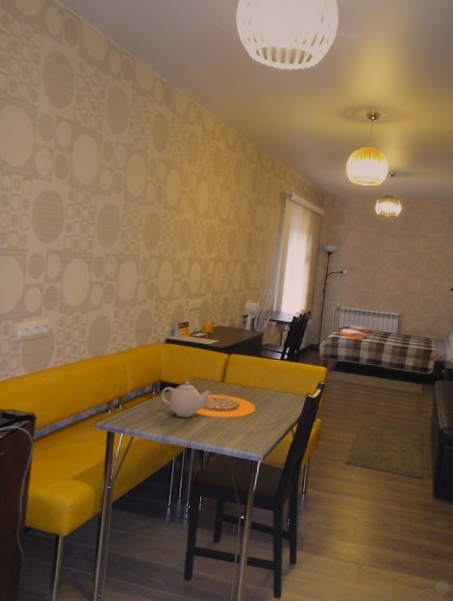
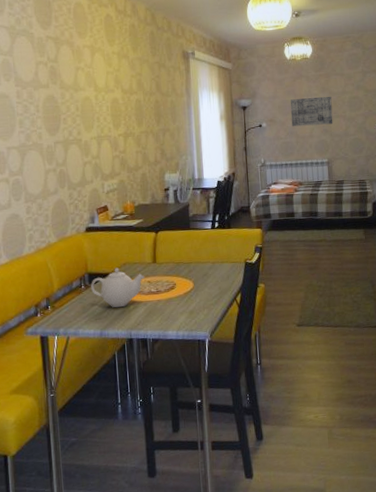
wall art: none [370,252,412,282] -> present [290,96,333,127]

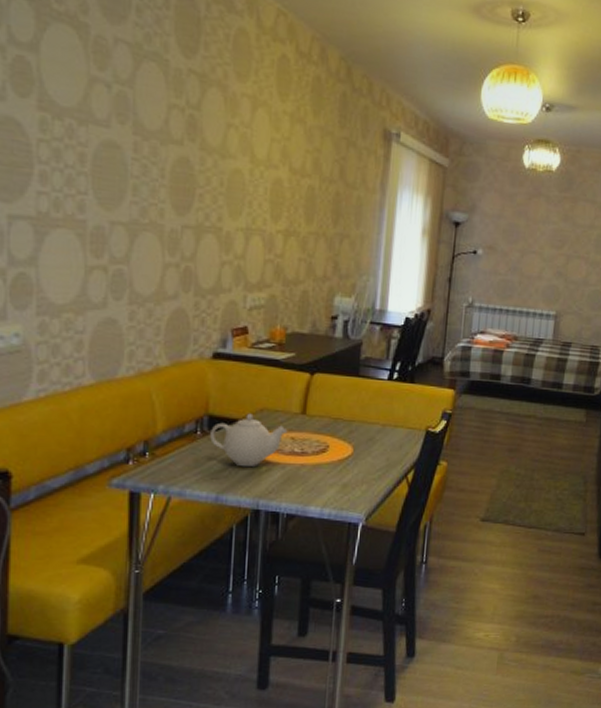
wall art: present [290,96,333,127] -> none [516,223,575,266]

